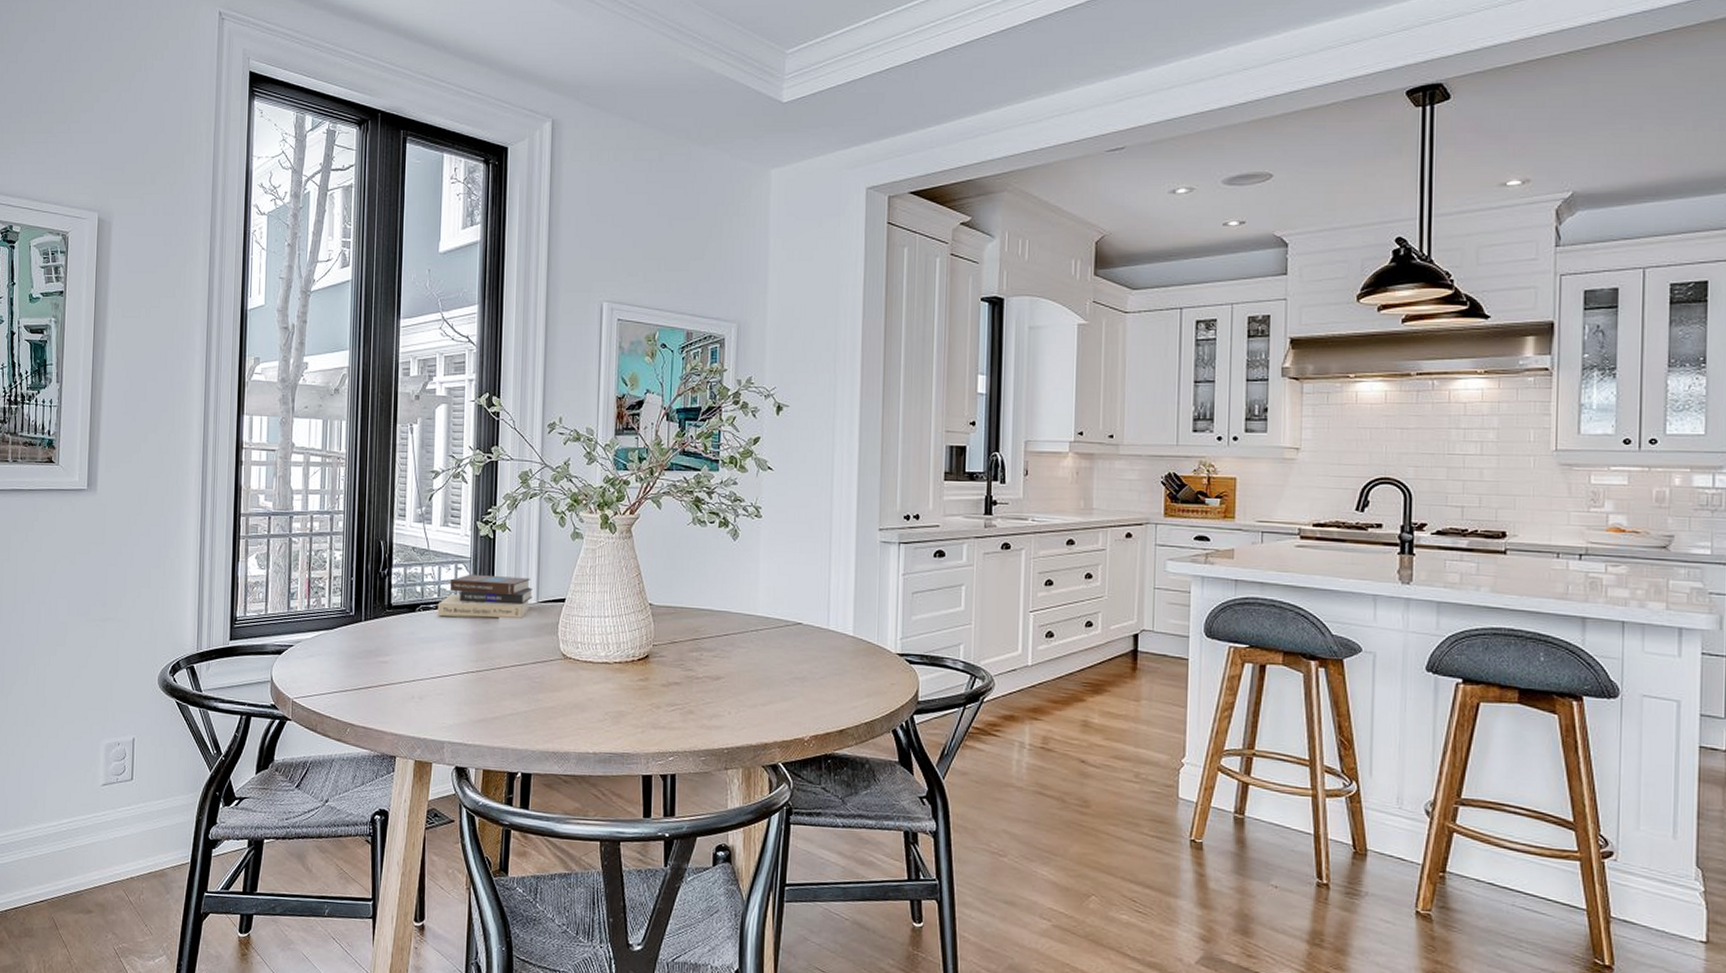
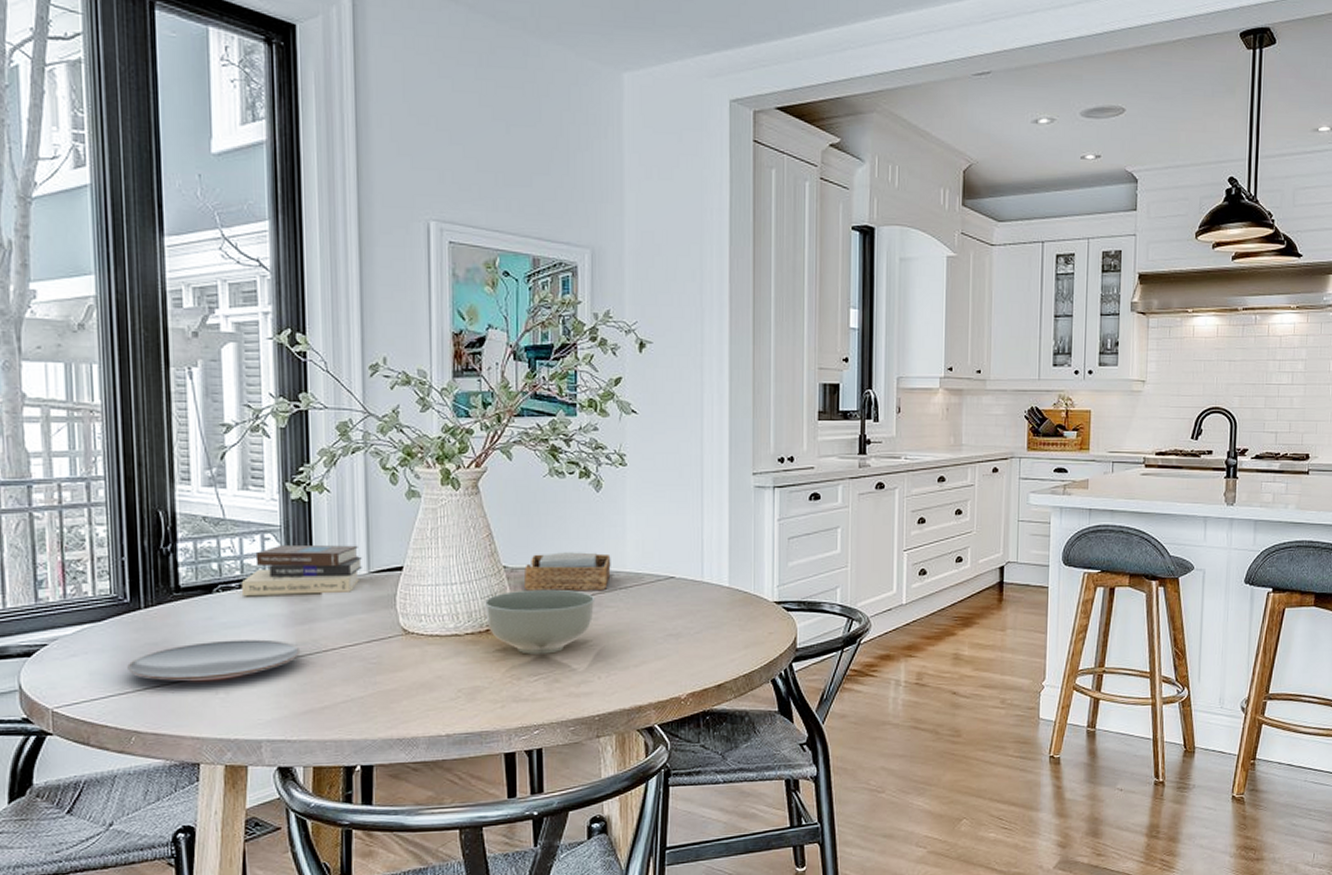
plate: none [349,652,480,687] -> present [127,639,301,682]
bowl: none [631,626,729,687] -> present [484,589,596,655]
napkin holder: none [666,594,744,632] -> present [523,552,611,592]

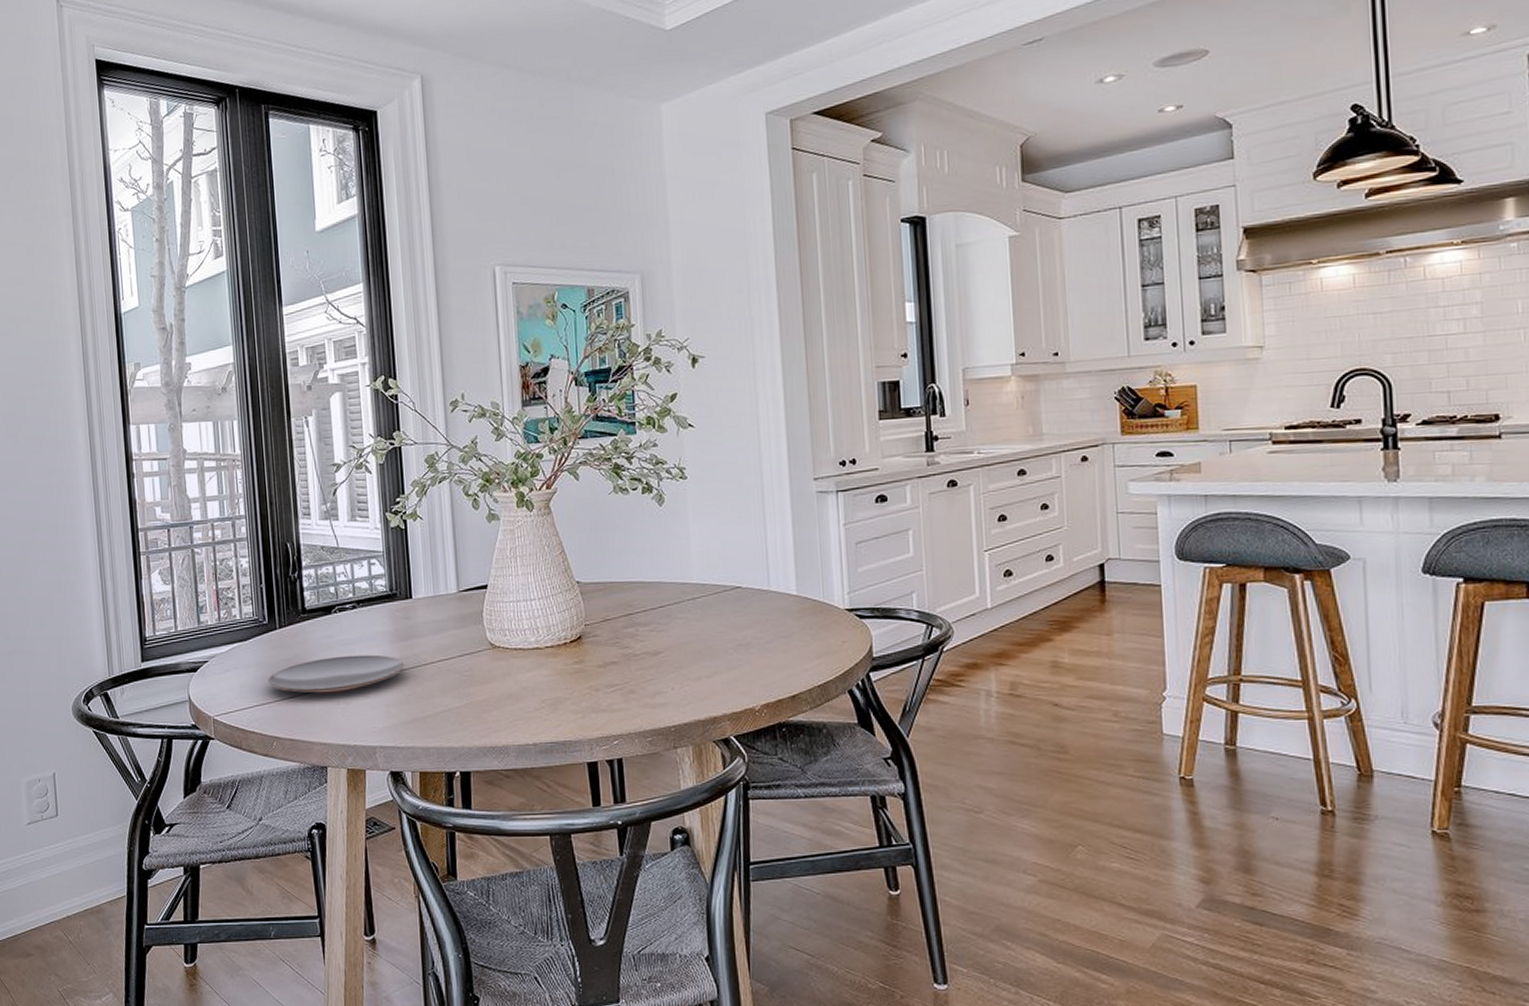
books: present [241,544,362,597] -> none [353,566,452,617]
bowl: present [484,589,596,655] -> none [560,602,665,666]
napkin holder: present [523,552,611,592] -> none [596,565,678,605]

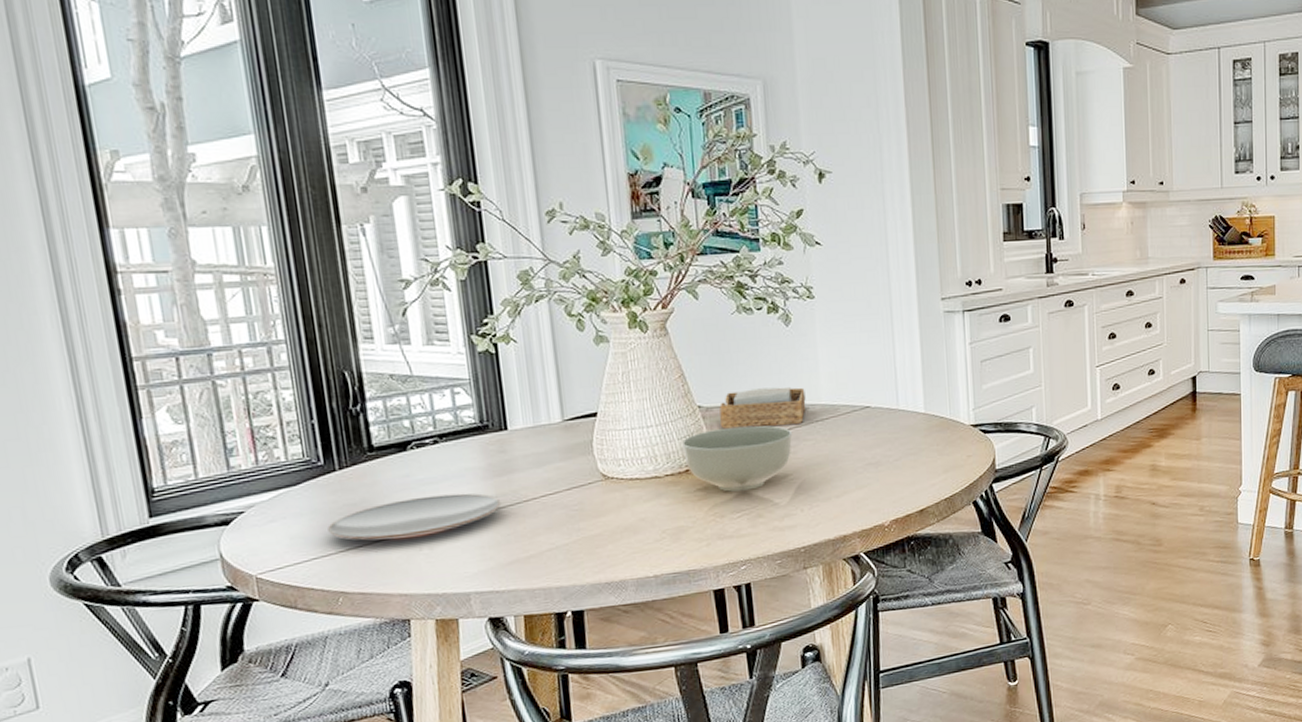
bowl: none [560,602,665,666] -> present [681,425,793,492]
napkin holder: none [596,565,678,605] -> present [719,386,806,429]

